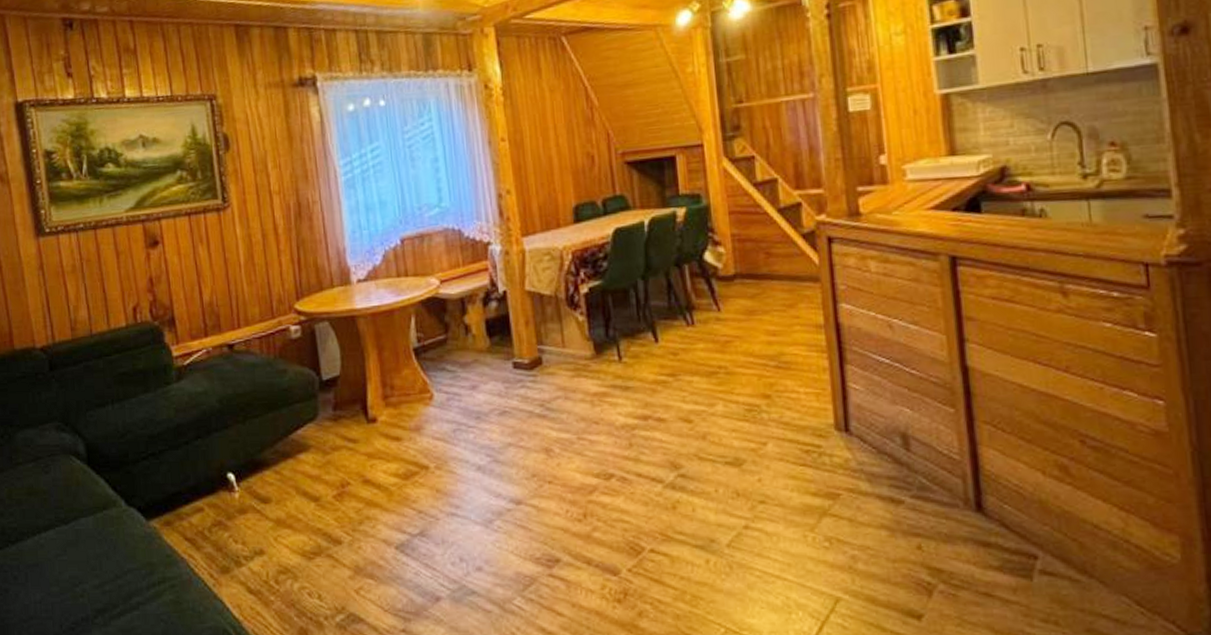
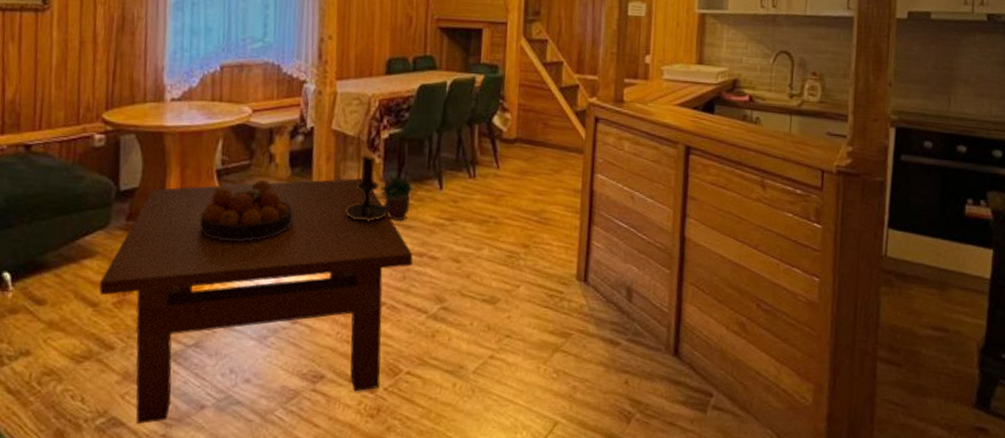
table: none [318,340,638,620] -> present [99,178,413,425]
fruit bowl: none [405,353,500,421] -> present [200,179,294,241]
candle holder: none [554,314,602,387] -> present [345,155,389,222]
potted plant: none [588,332,628,383] -> present [380,175,416,221]

